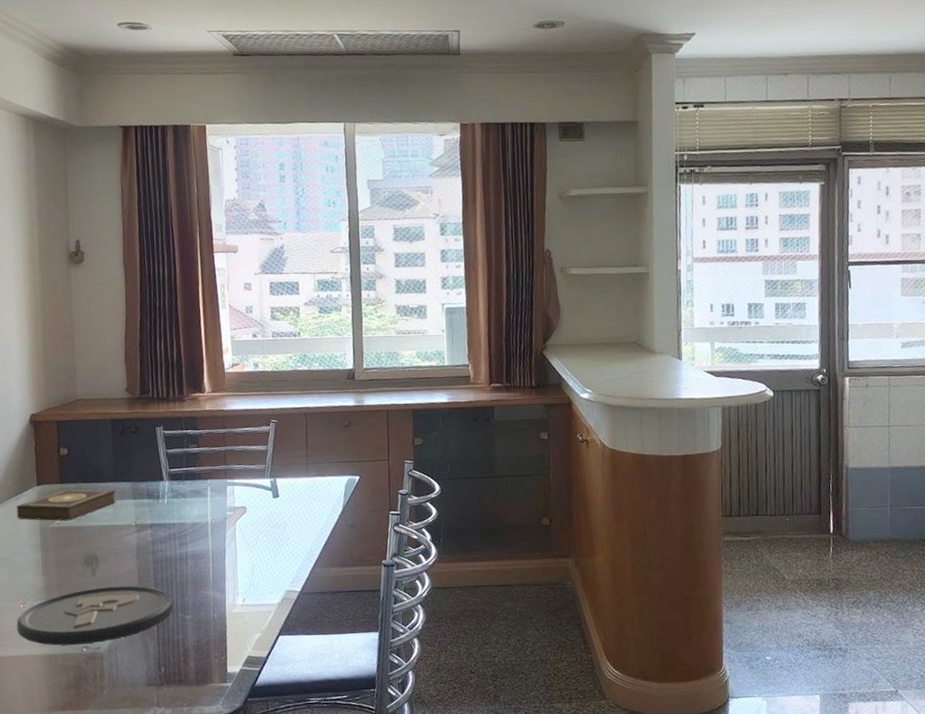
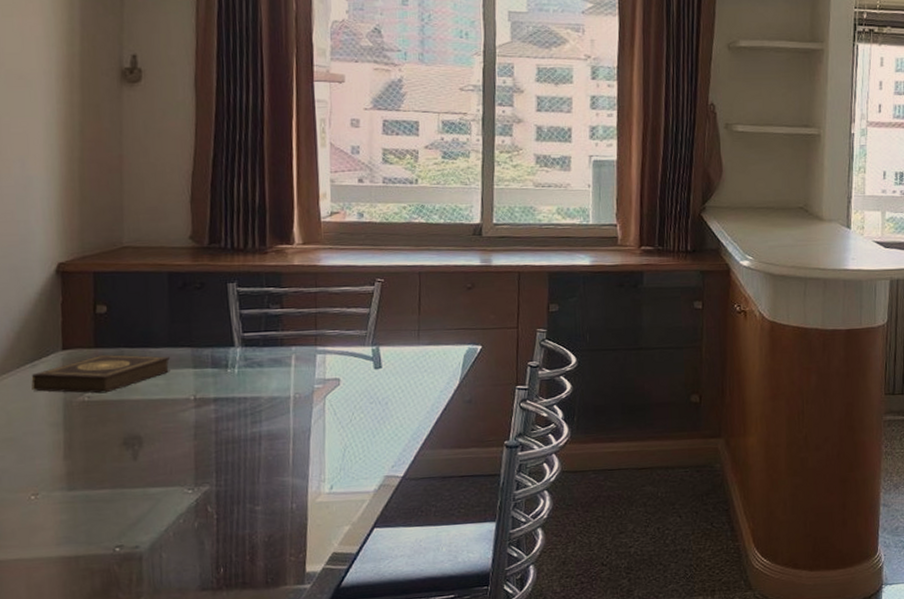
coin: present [16,585,173,646] -> none [24,471,239,545]

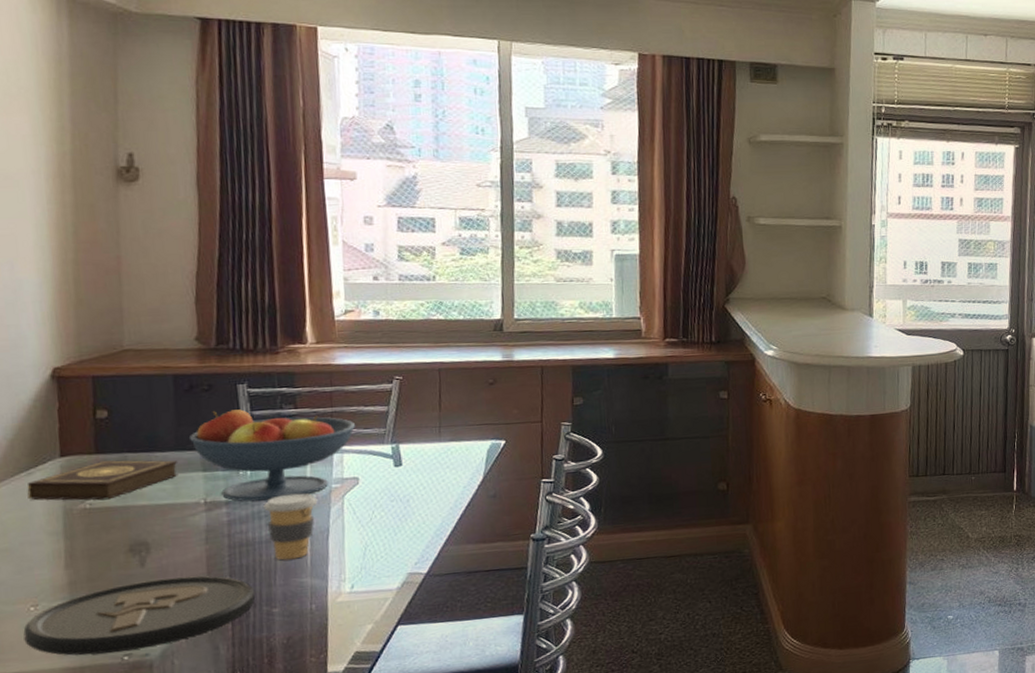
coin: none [24,471,239,545] -> present [23,575,255,656]
fruit bowl: none [181,308,339,399] -> present [188,409,356,502]
coffee cup: none [249,393,301,459] -> present [263,493,318,561]

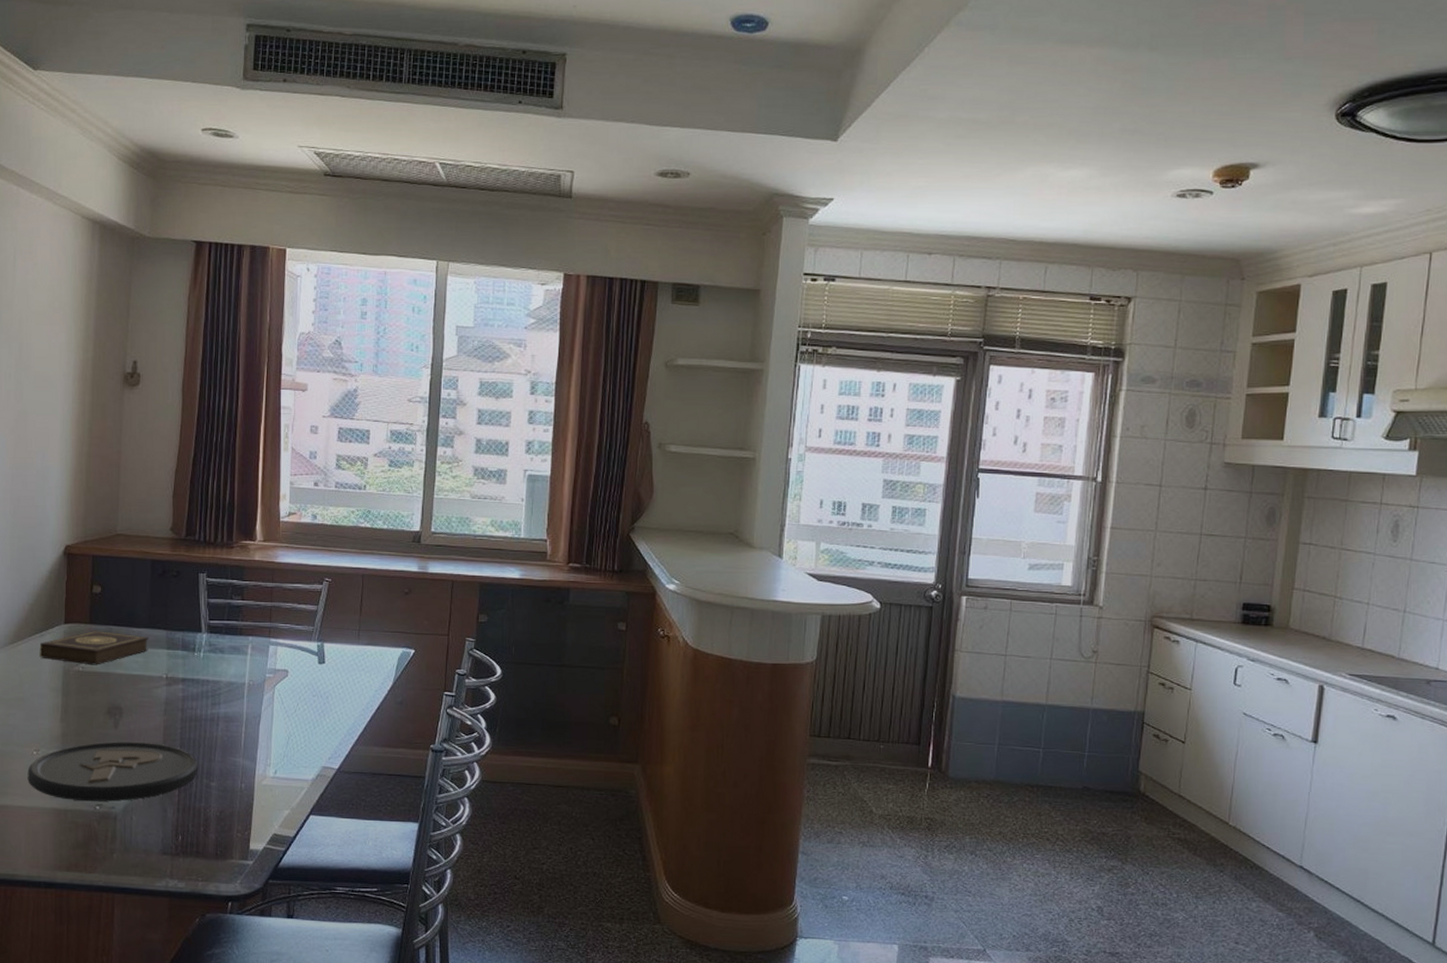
fruit bowl: present [188,409,356,502] -> none [158,596,290,682]
coffee cup: present [263,493,318,561] -> none [211,678,254,739]

